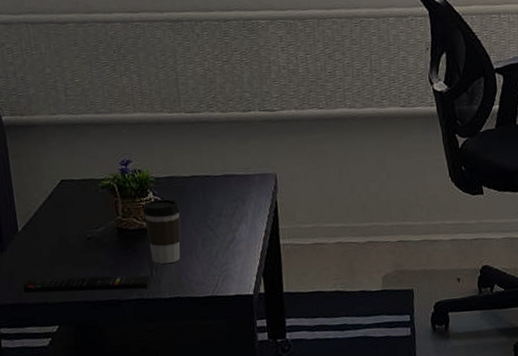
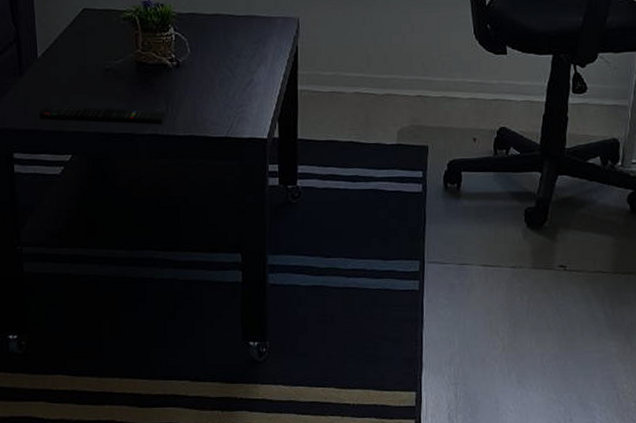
coffee cup: present [143,199,181,264] -> none [163,35,201,101]

